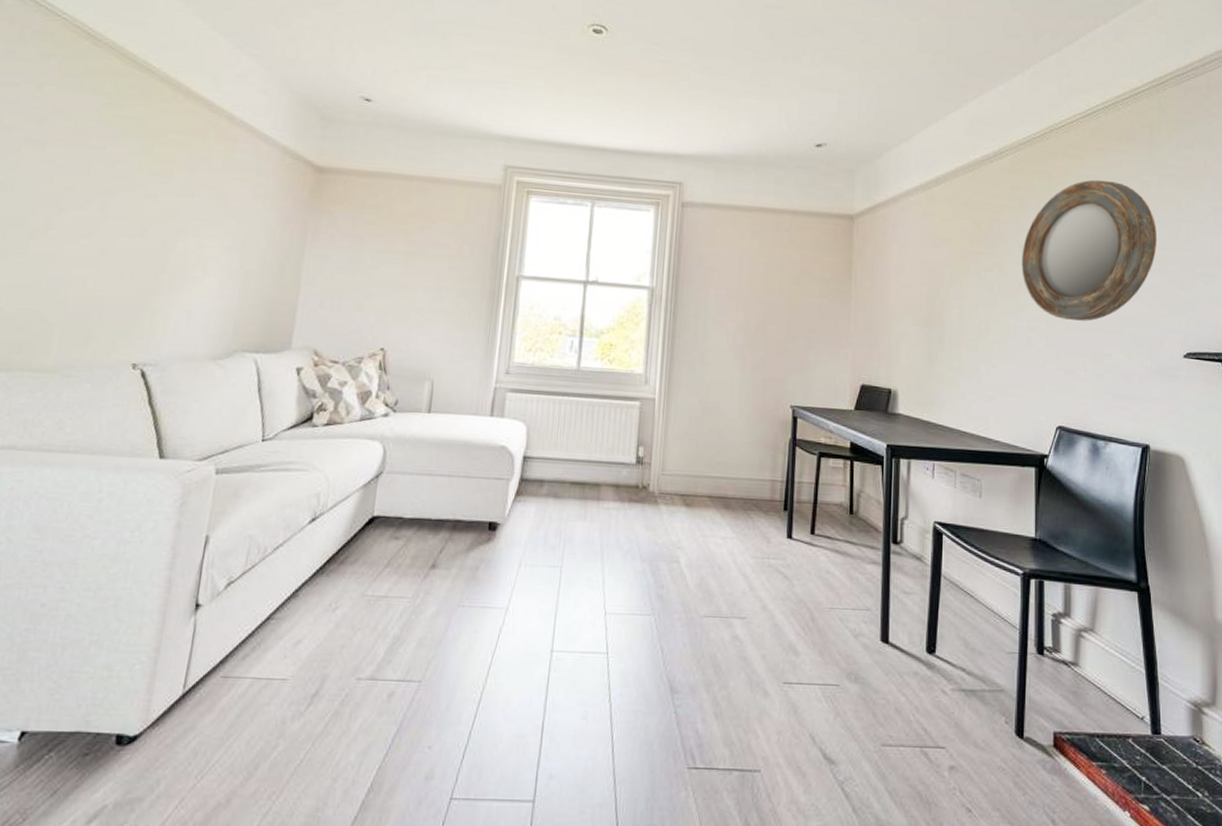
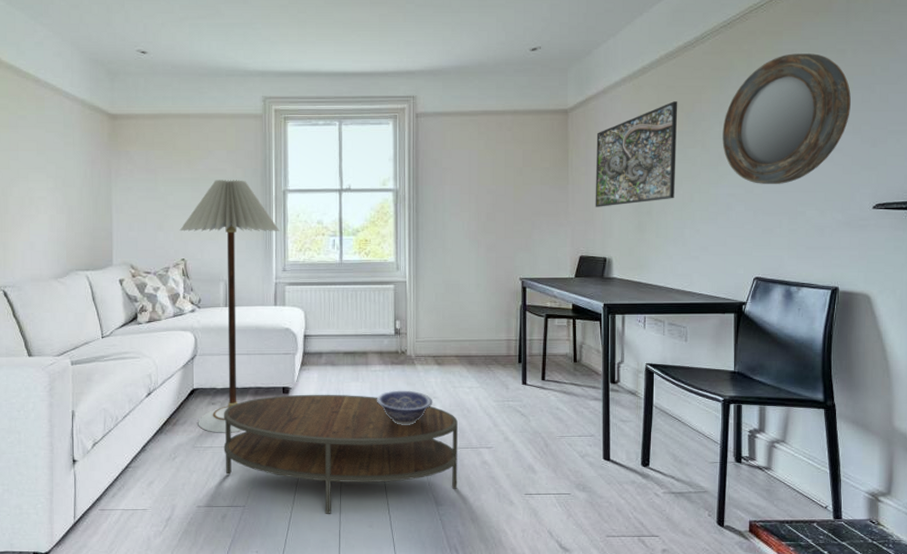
floor lamp: none [372,256,508,579] -> present [179,180,280,433]
coffee table: none [401,532,706,698] -> present [223,394,458,514]
decorative bowl: none [607,535,676,582] -> present [377,390,432,425]
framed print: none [880,218,974,330] -> present [595,101,678,207]

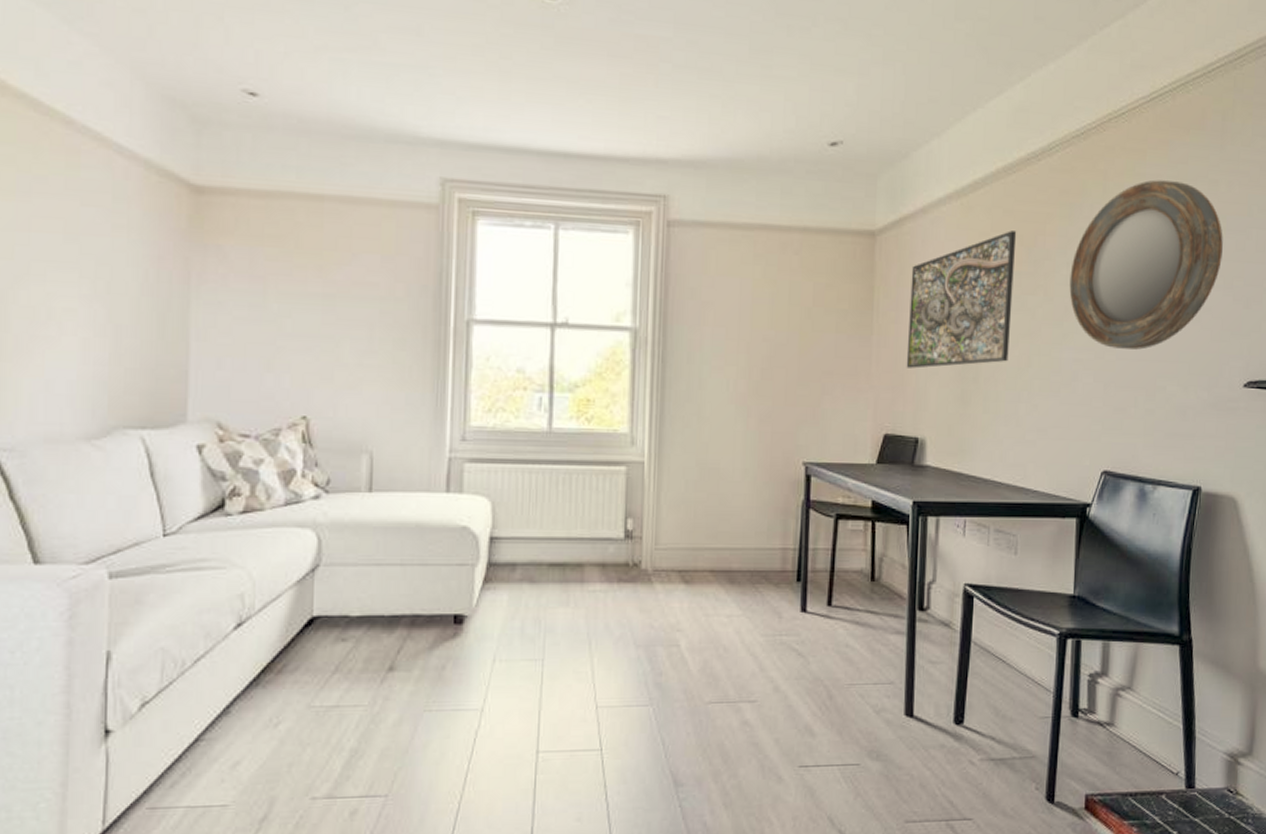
floor lamp: present [179,180,280,433] -> none [300,298,460,685]
coffee table: present [223,394,458,514] -> none [357,625,710,803]
decorative bowl: present [377,390,432,425] -> none [595,619,675,670]

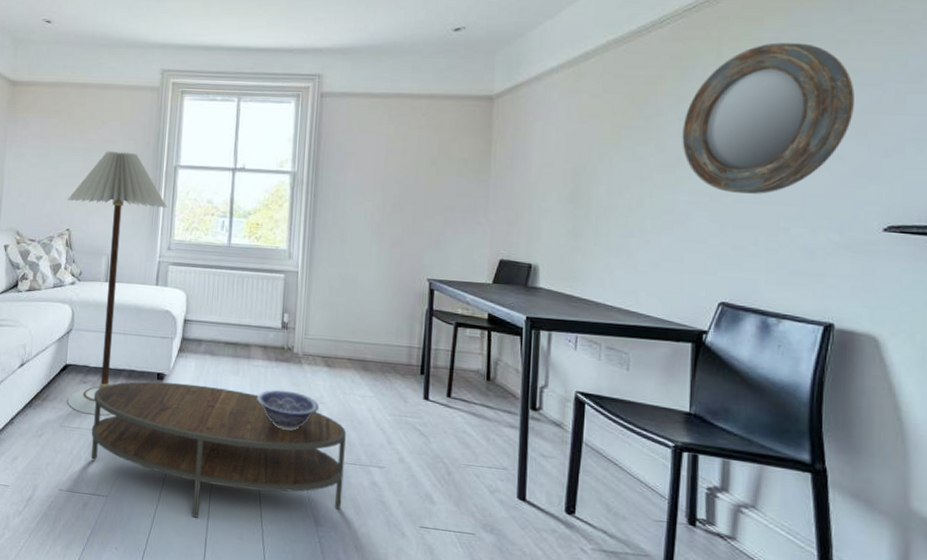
floor lamp: none [300,298,460,685] -> present [67,151,168,416]
coffee table: none [357,625,710,803] -> present [91,381,346,518]
decorative bowl: none [595,619,675,670] -> present [257,389,319,431]
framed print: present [906,230,1017,369] -> none [520,92,628,207]

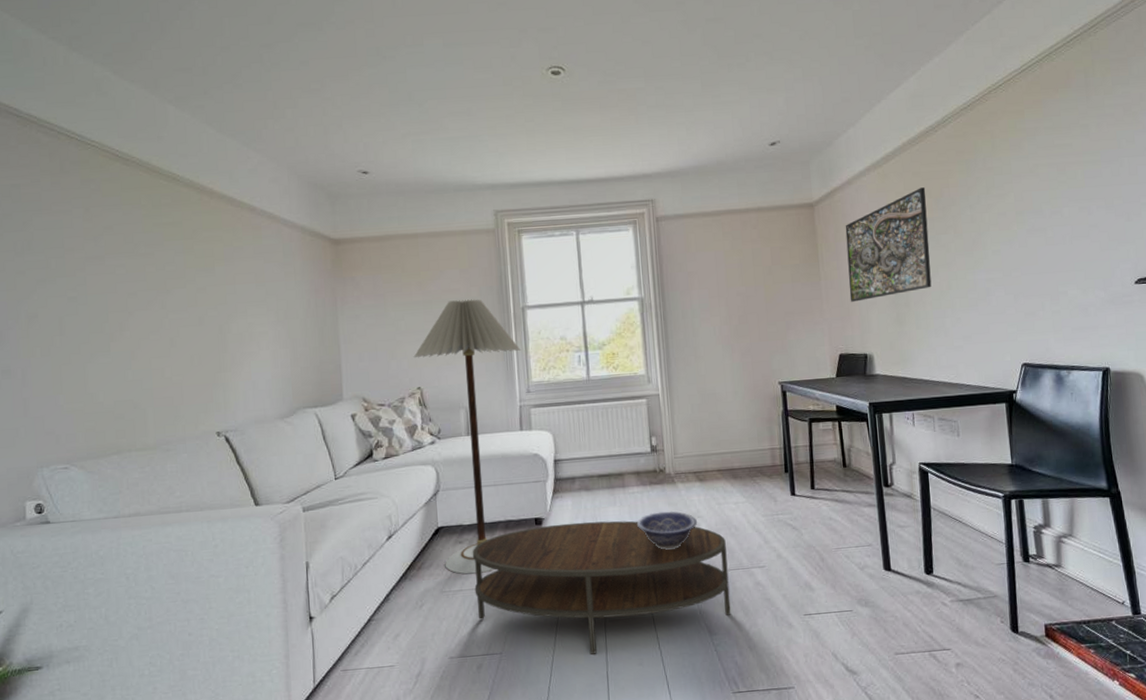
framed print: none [520,92,628,207] -> present [845,187,932,302]
home mirror: present [682,43,855,194] -> none [973,130,1101,267]

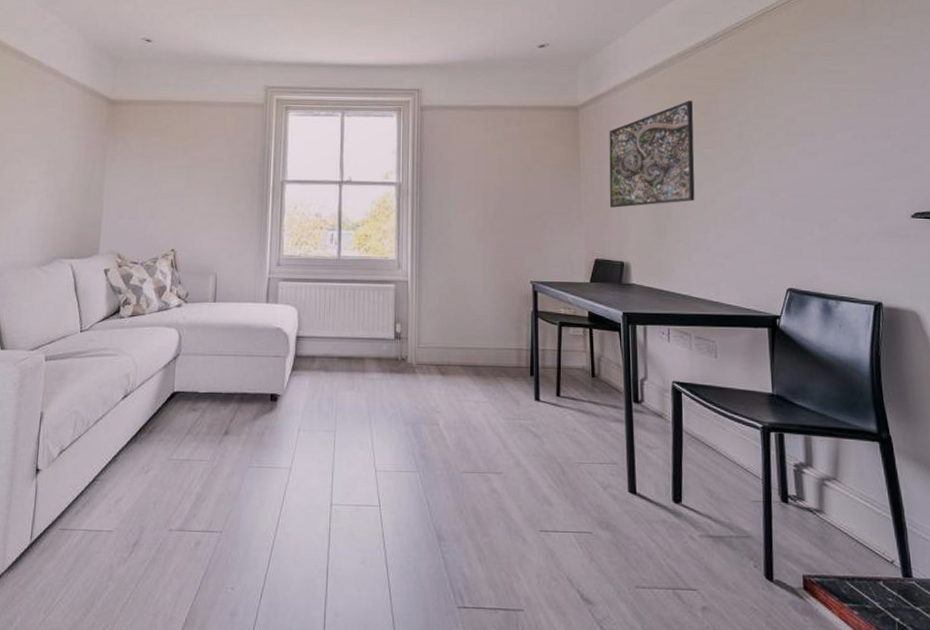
floor lamp: present [413,299,521,575] -> none [171,168,276,445]
coffee table: present [472,520,731,655] -> none [202,403,463,545]
decorative bowl: present [637,511,697,550] -> none [374,402,435,443]

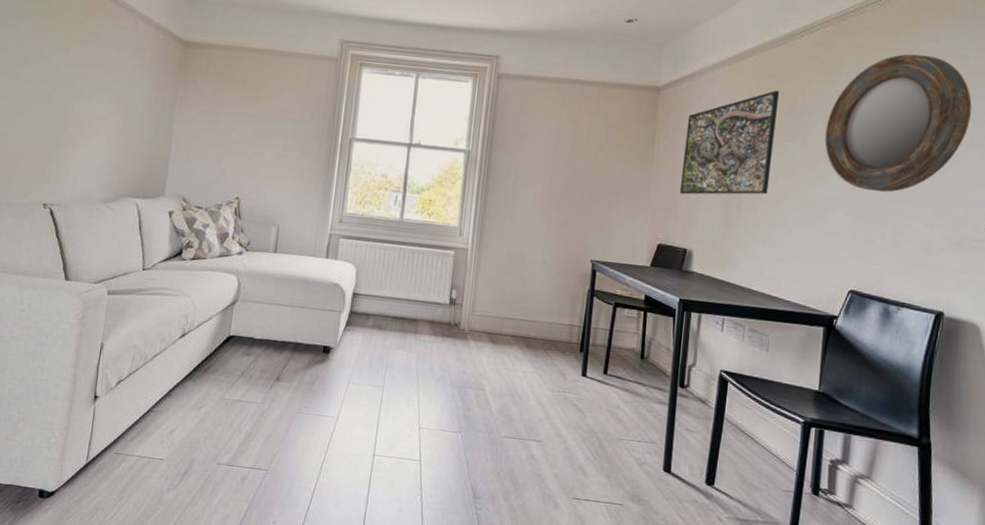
home mirror: none [741,56,877,189] -> present [824,54,972,192]

